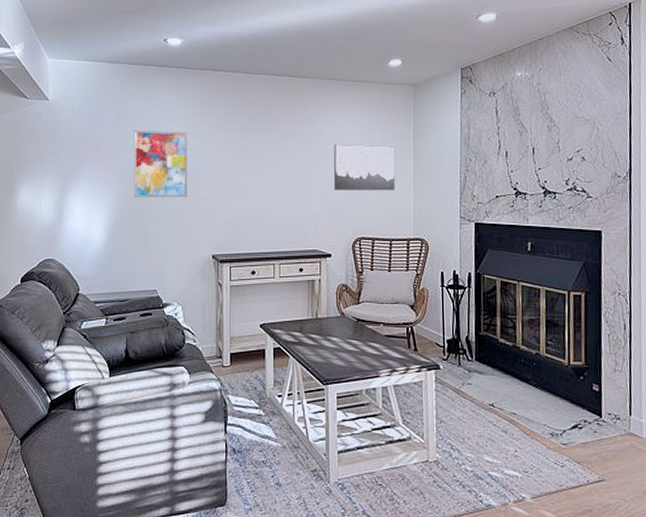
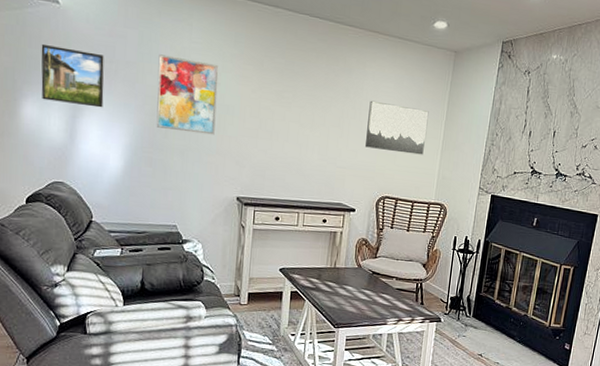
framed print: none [34,136,87,186] -> present [41,43,104,108]

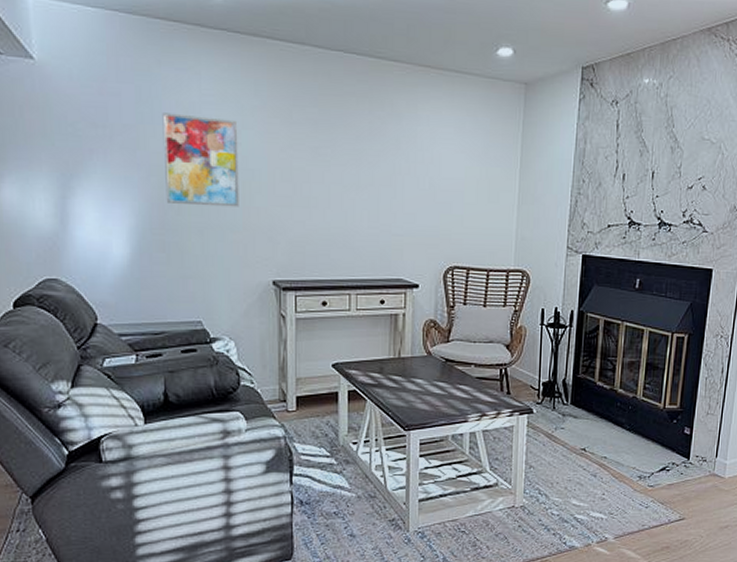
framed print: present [41,43,104,108] -> none [15,110,99,184]
wall art: present [365,100,429,155] -> none [425,150,499,213]

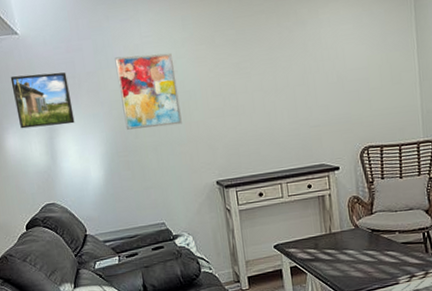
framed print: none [15,110,99,184] -> present [10,72,75,129]

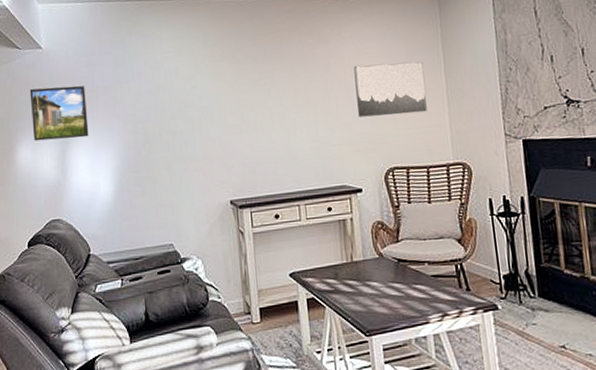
wall art: present [114,52,182,130] -> none [134,68,198,145]
wall art: none [331,43,400,99] -> present [354,62,427,117]

